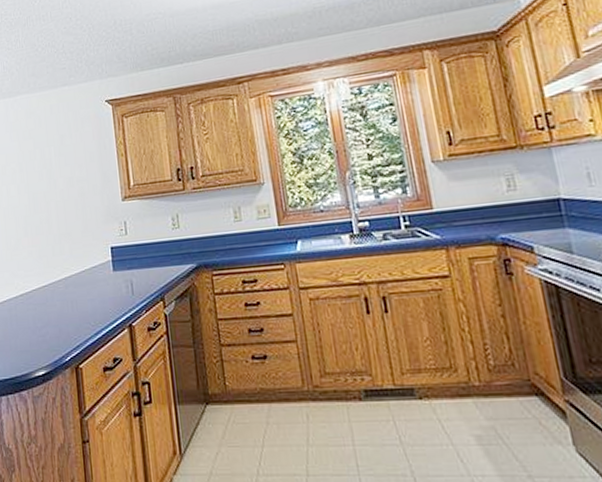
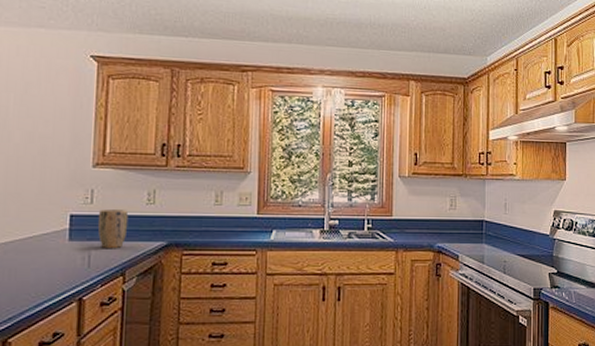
plant pot: none [133,237,160,275] -> present [97,210,129,248]

